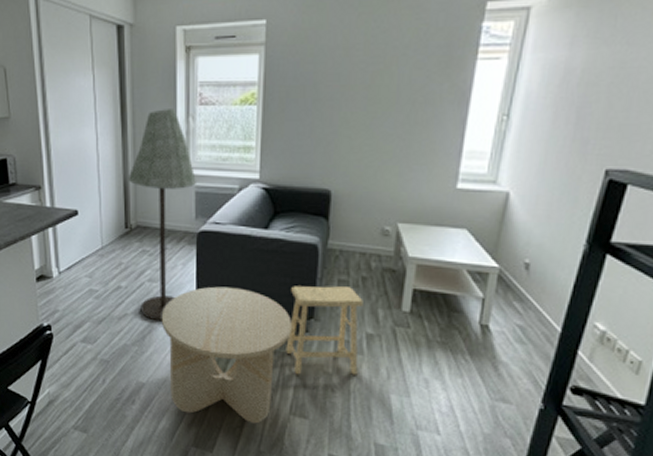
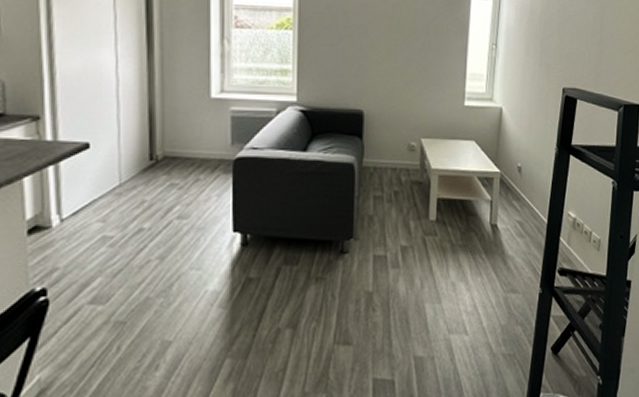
floor lamp: present [127,109,196,321] -> none [153,31,232,264]
side table: present [161,286,292,424] -> none [192,215,332,368]
footstool: present [286,286,363,375] -> none [327,202,397,300]

